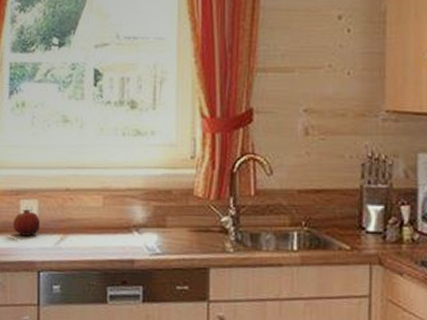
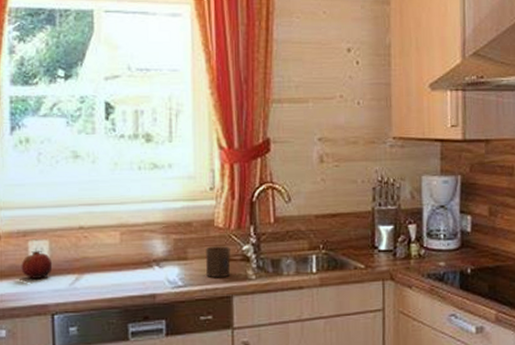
cup: none [184,215,209,248] -> present [206,245,231,277]

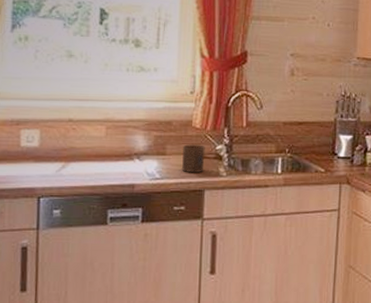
fruit: present [21,251,53,279] -> none [12,139,42,164]

